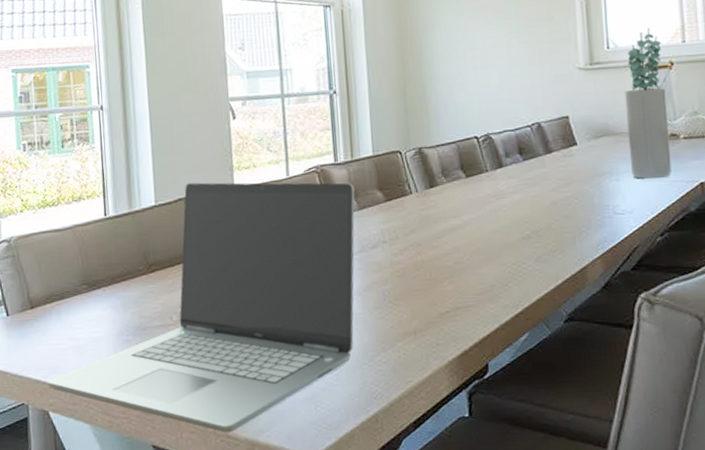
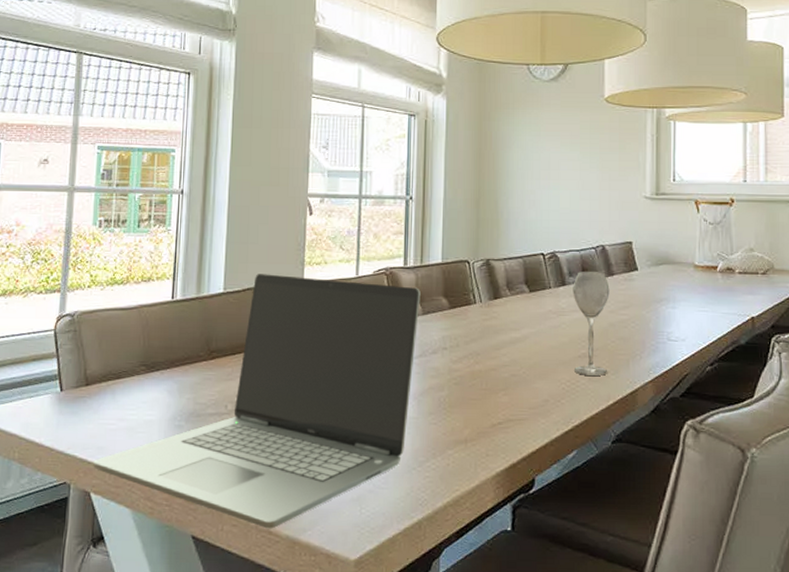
wineglass: none [510,149,553,257] -> present [573,270,610,376]
vase: present [624,28,672,180] -> none [686,165,725,310]

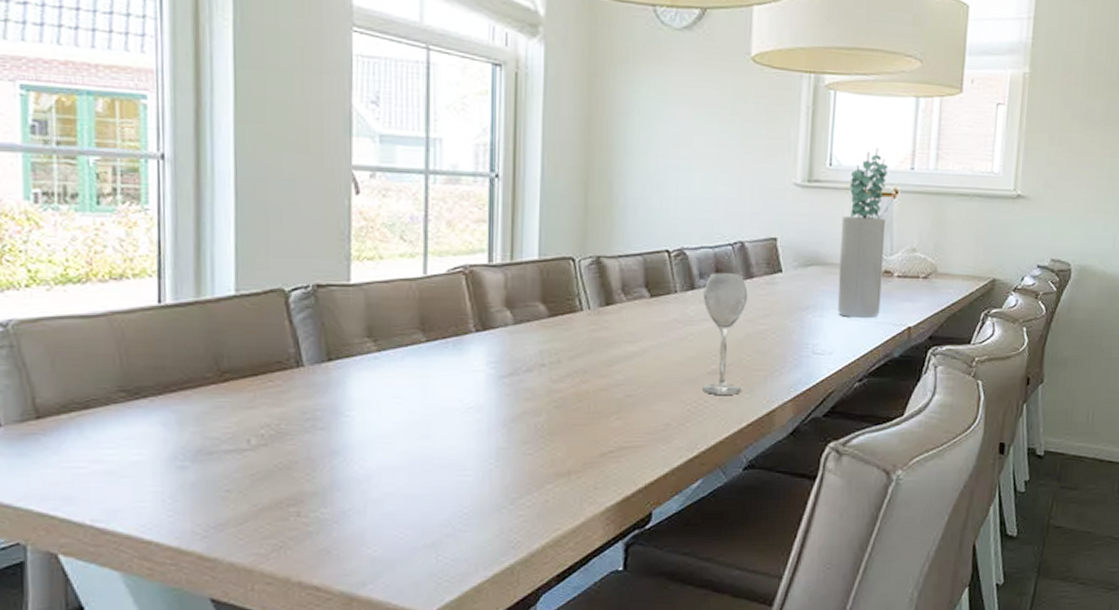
laptop: present [93,274,421,529] -> none [58,271,511,585]
vase: none [686,165,725,310] -> present [837,148,889,319]

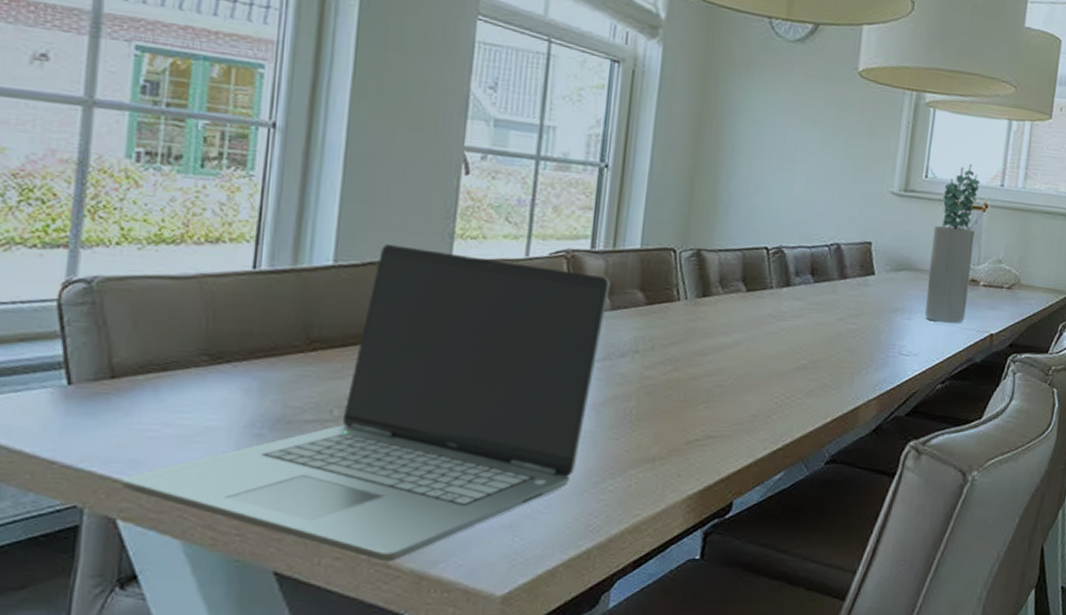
laptop: none [58,271,511,585] -> present [121,244,611,562]
wineglass: present [703,272,748,395] -> none [791,271,841,390]

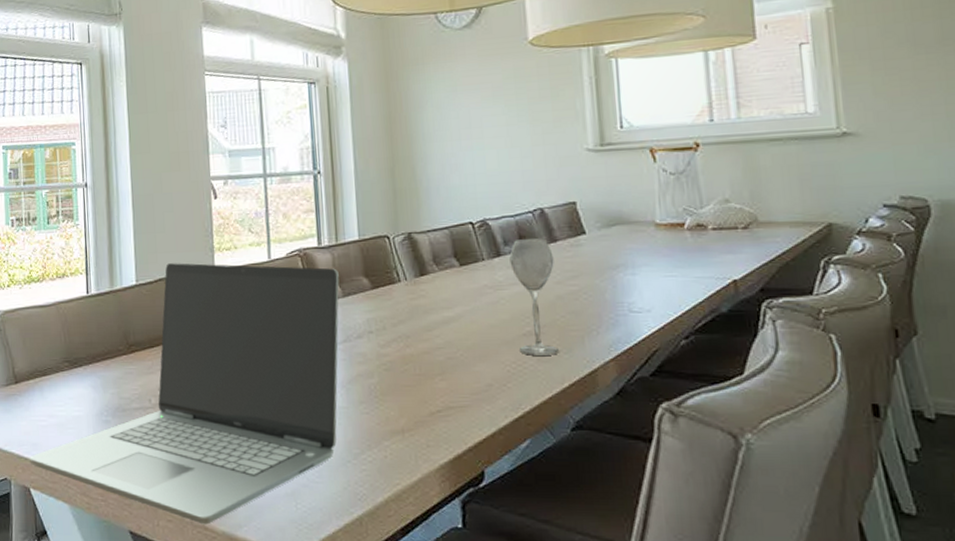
wineglass: none [791,271,841,390] -> present [509,237,559,356]
vase: present [925,164,981,324] -> none [641,105,698,275]

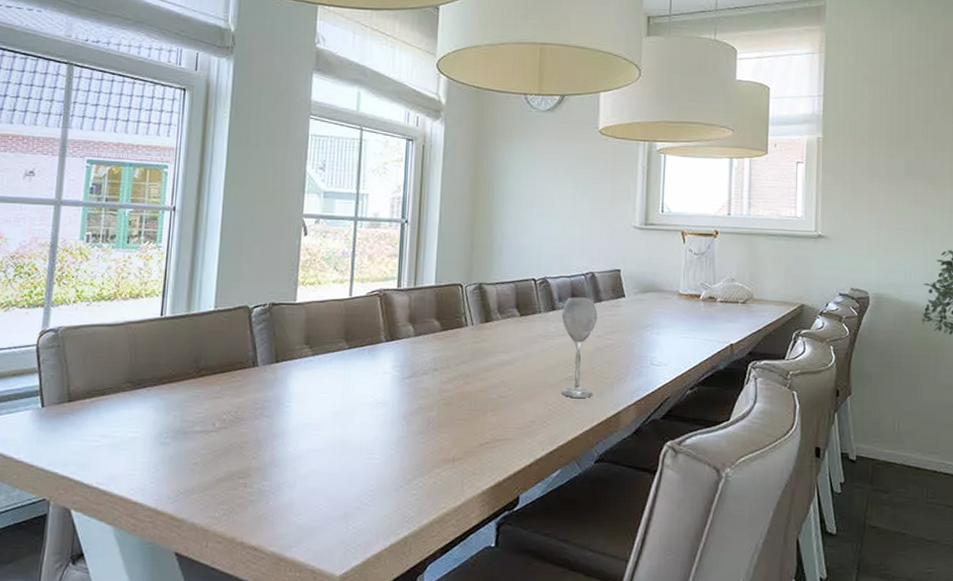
laptop: present [30,263,339,525] -> none [74,292,413,546]

